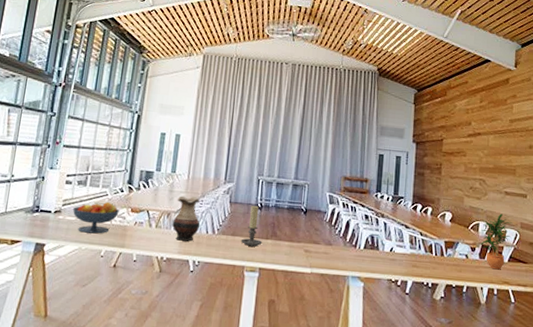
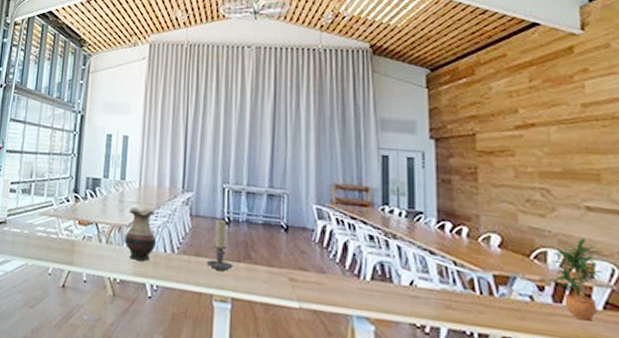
fruit bowl: present [72,201,119,234] -> none [17,212,66,249]

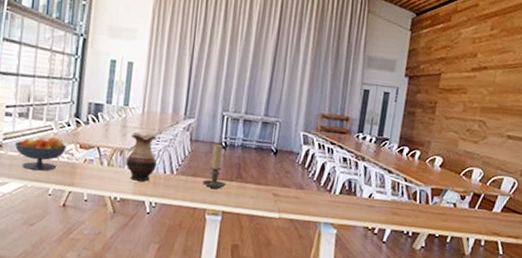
fruit bowl: none [17,212,66,249] -> present [14,136,67,171]
potted plant: present [551,237,604,321] -> none [471,159,511,220]

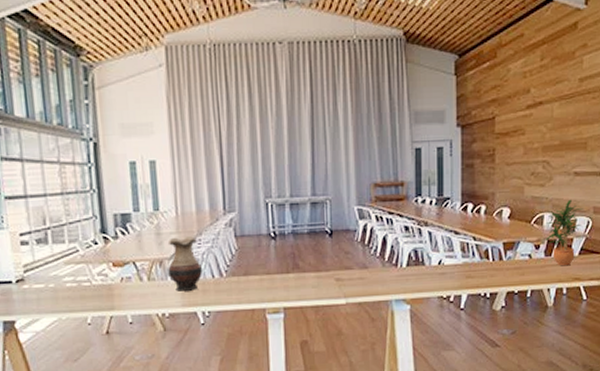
fruit bowl: present [14,136,67,171] -> none [38,258,98,300]
candle holder: present [202,144,226,190] -> none [256,235,283,286]
potted plant: none [471,159,511,220] -> present [545,199,583,266]

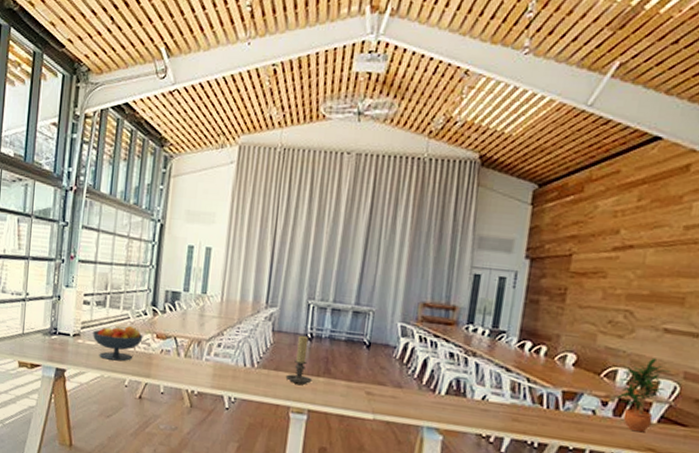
fruit bowl: none [38,258,98,300] -> present [92,325,143,361]
vase: present [167,236,203,292] -> none [203,321,237,375]
candle holder: none [256,235,283,286] -> present [285,335,313,386]

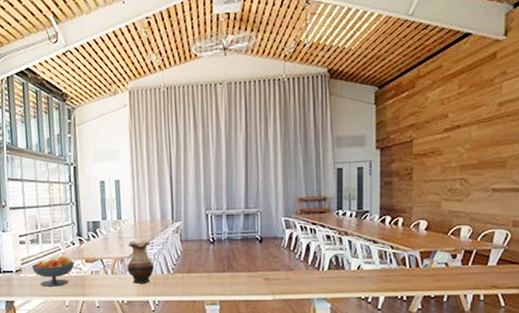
vase: none [203,321,237,375] -> present [126,240,155,284]
candle holder: present [285,335,313,386] -> none [197,240,220,282]
potted plant: present [615,358,670,433] -> none [462,213,502,275]

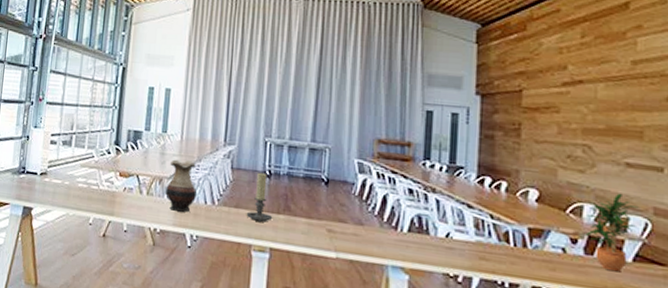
fruit bowl: present [31,255,75,287] -> none [58,164,107,199]
candle holder: none [197,240,220,282] -> present [246,172,273,223]
potted plant: none [462,213,502,275] -> present [585,193,639,272]

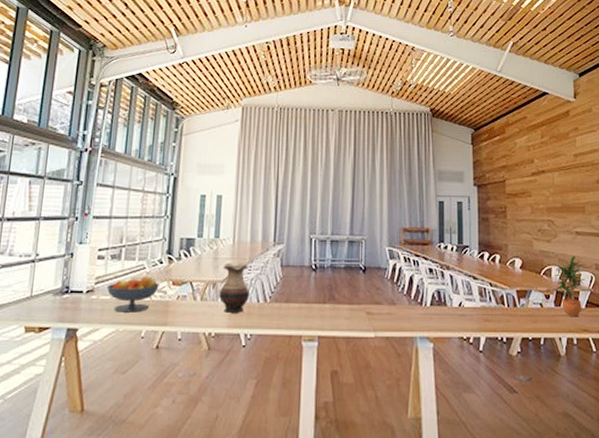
fruit bowl: none [58,164,107,199] -> present [106,275,159,313]
candle holder: present [246,172,273,223] -> none [296,267,320,314]

